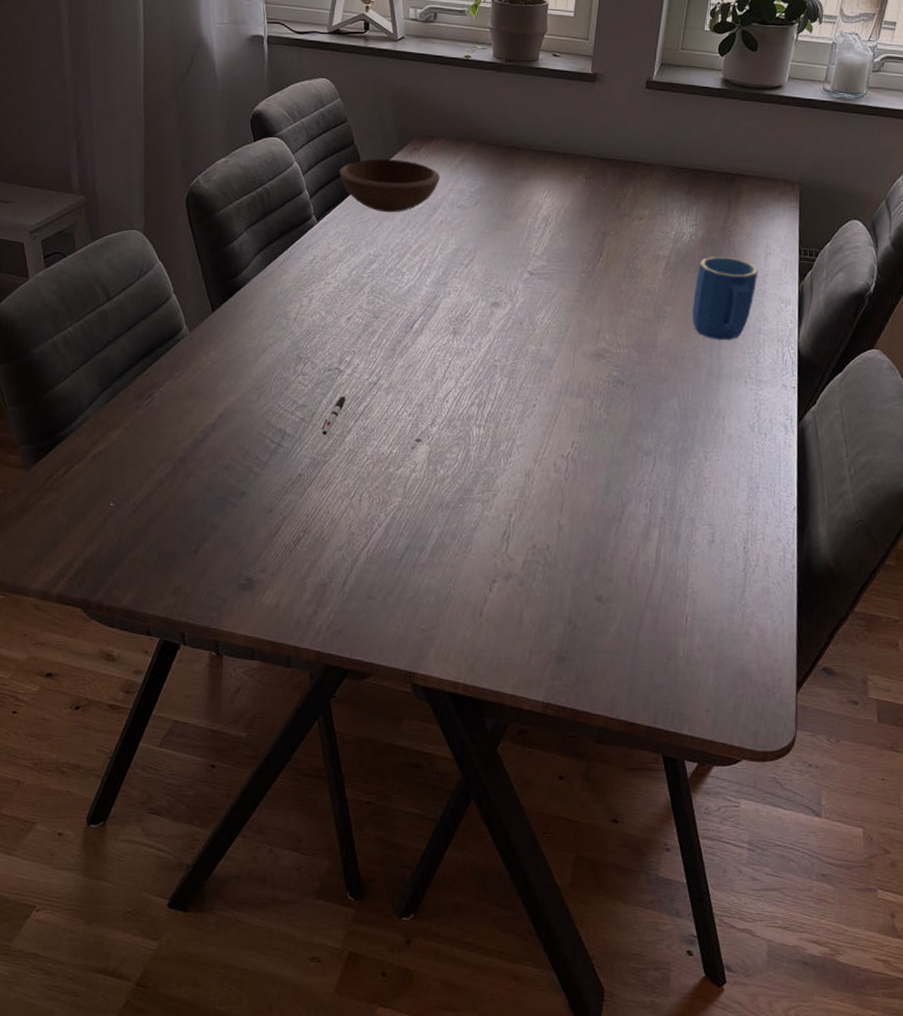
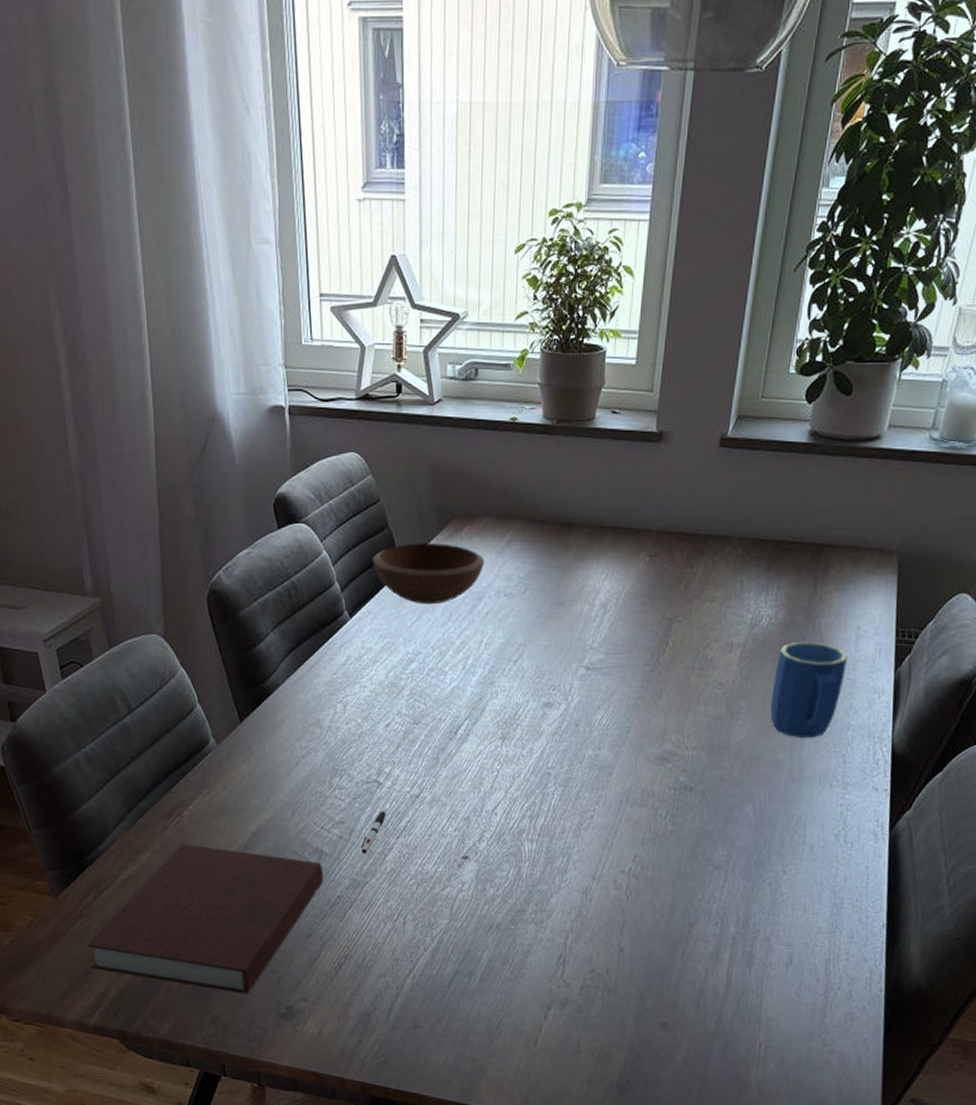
notebook: none [56,422,286,566] -> present [88,843,323,994]

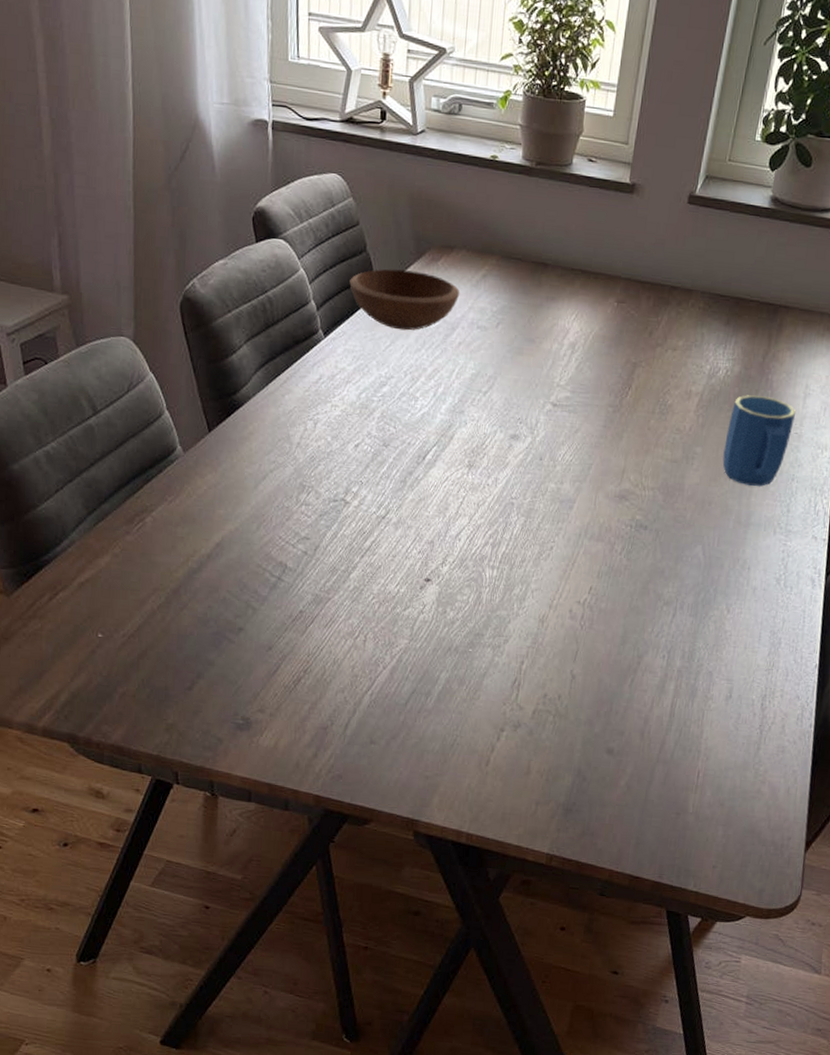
notebook: present [88,843,323,994] -> none [40,549,286,704]
pen: present [361,807,387,854] -> none [325,526,353,571]

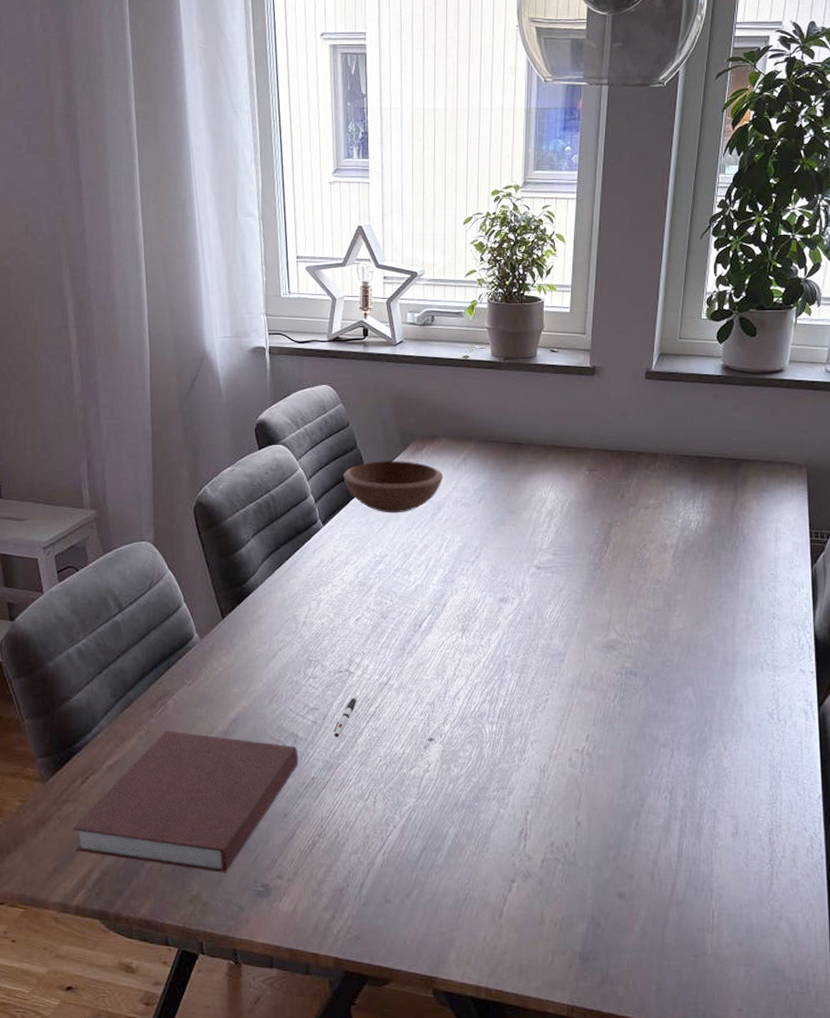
notebook: none [40,549,286,704] -> present [73,730,298,873]
pen: none [325,526,353,571] -> present [334,694,358,738]
mug: present [722,395,797,486] -> none [703,542,770,626]

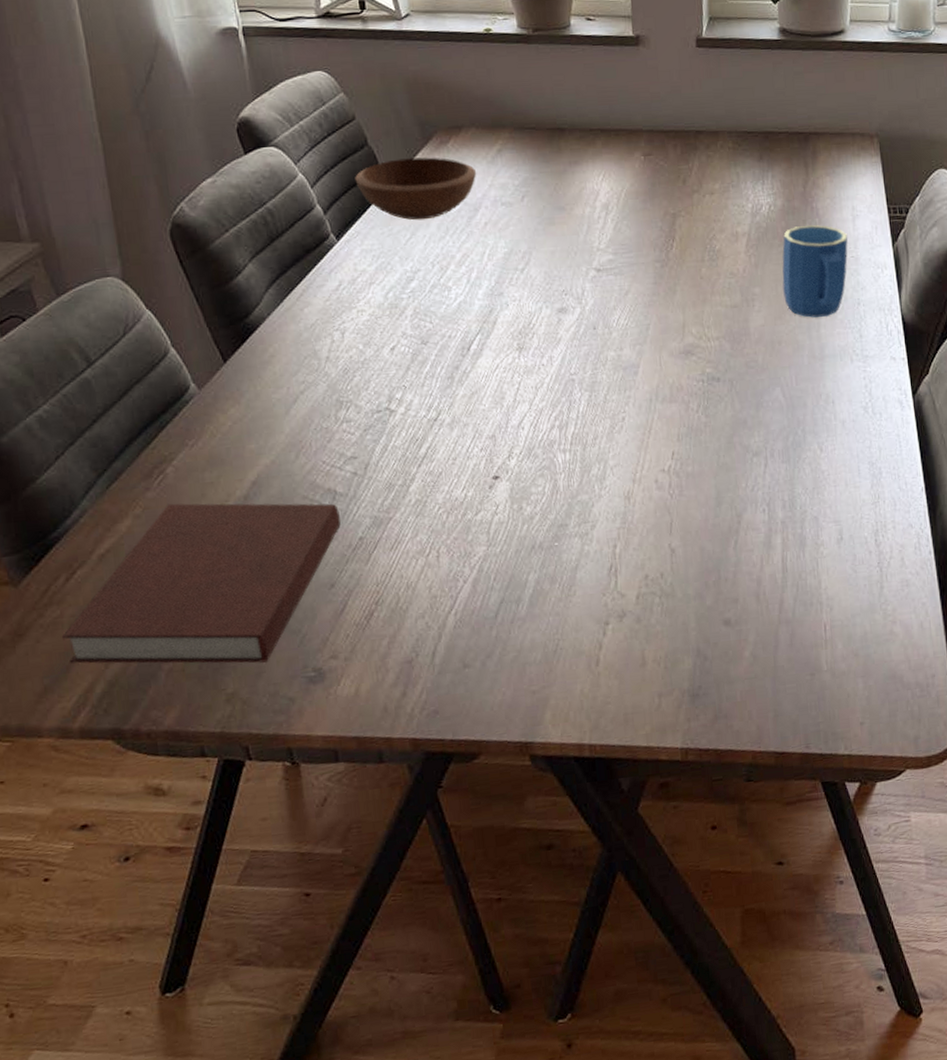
pen: present [334,694,358,738] -> none [379,436,404,489]
mug: none [703,542,770,626] -> present [782,224,848,318]

